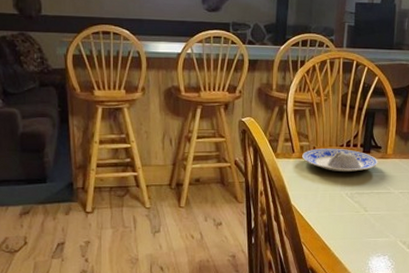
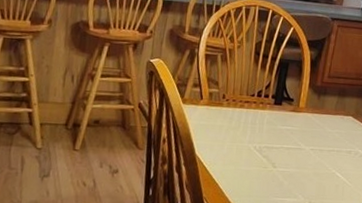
plate: present [302,148,378,173] -> none [210,96,290,124]

